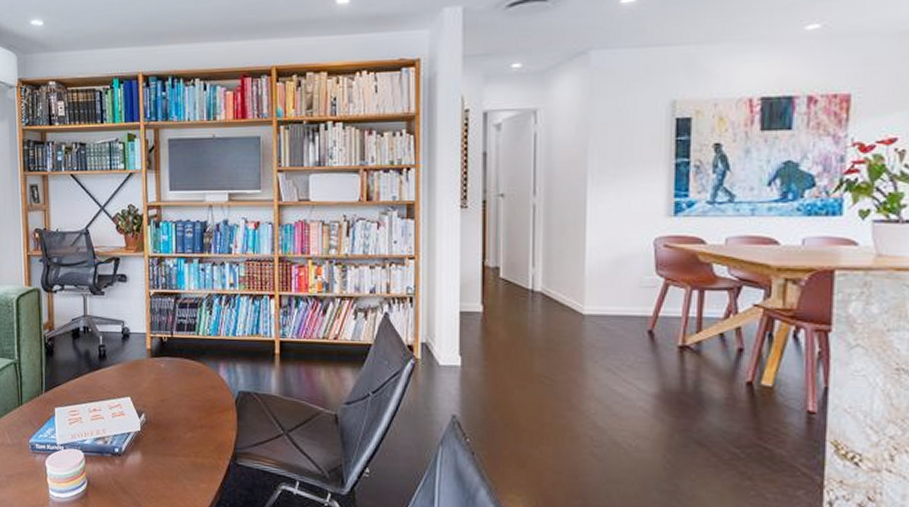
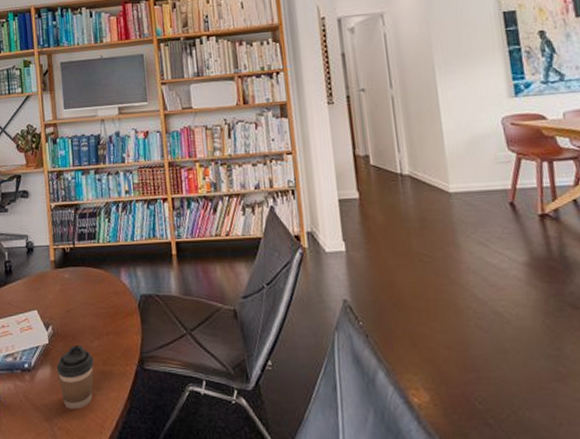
coffee cup: none [147,434,186,497] -> present [56,345,94,410]

